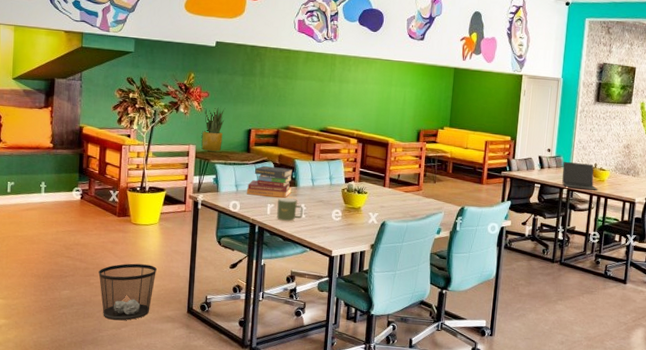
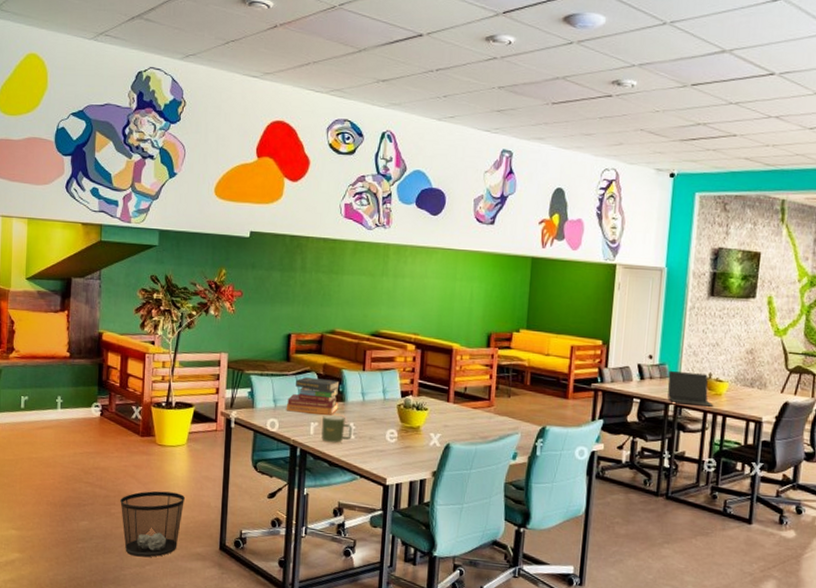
planter: present [201,106,226,152] -> none [234,307,262,361]

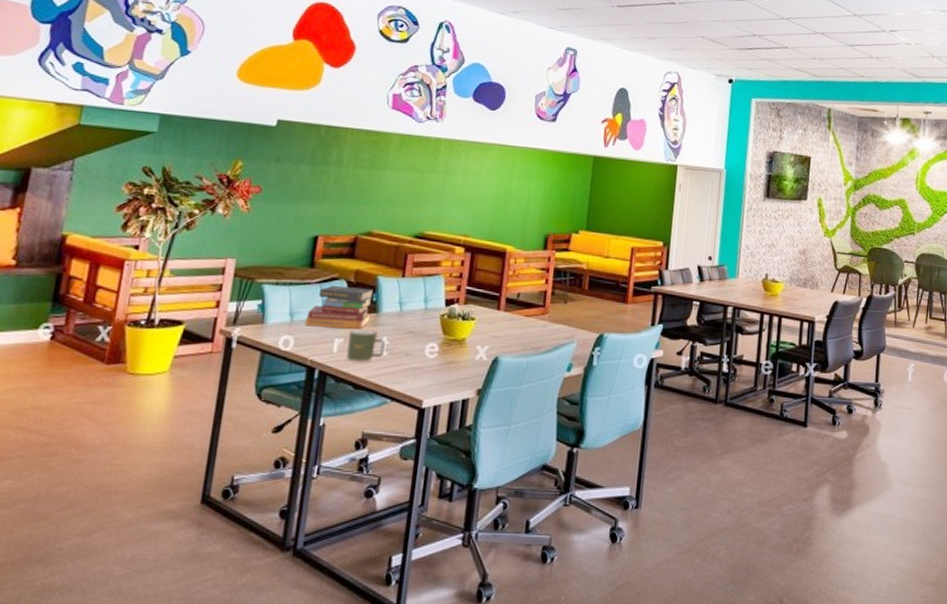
waste bin: present [120,490,186,558] -> none [64,433,161,522]
laptop: present [667,370,714,407] -> none [726,271,770,308]

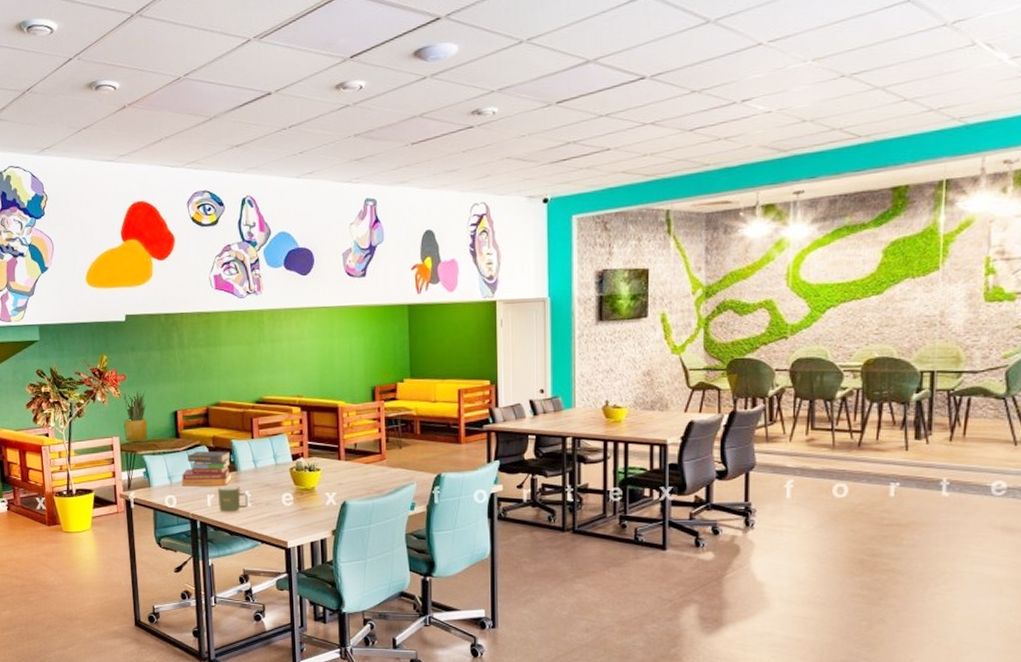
planter: none [244,205,284,267] -> present [122,389,148,441]

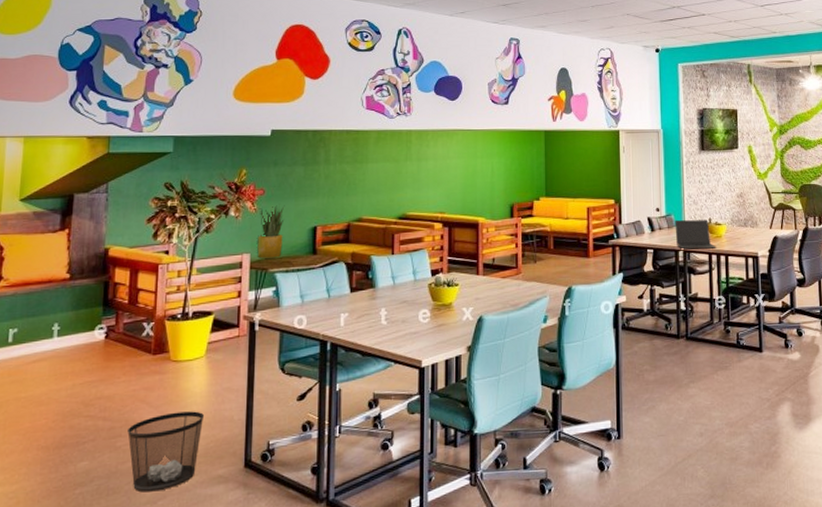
waste bin: none [36,576,97,640] -> present [127,411,205,493]
books: present [181,450,232,487] -> none [314,267,369,306]
mug: present [218,486,249,513] -> none [352,303,385,333]
laptop: none [562,402,614,436] -> present [675,219,716,250]

